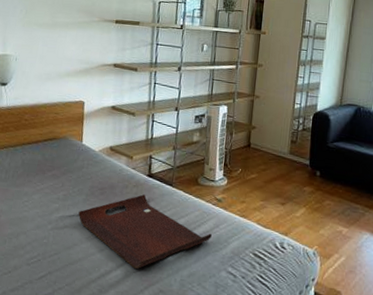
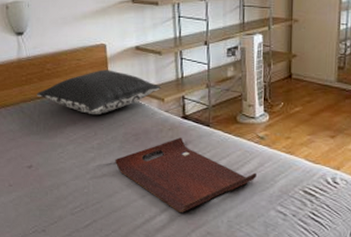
pillow: none [10,124,132,167] -> present [36,69,162,115]

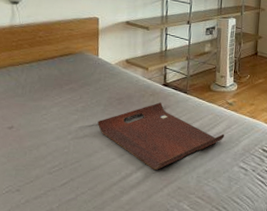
pillow: present [36,69,162,115] -> none [25,40,147,81]

